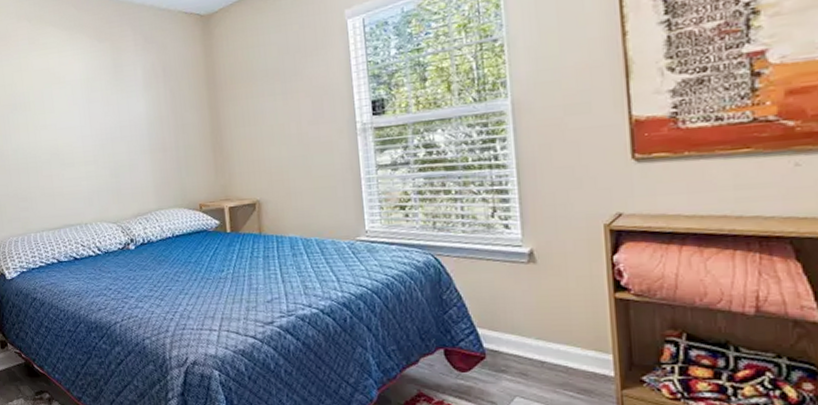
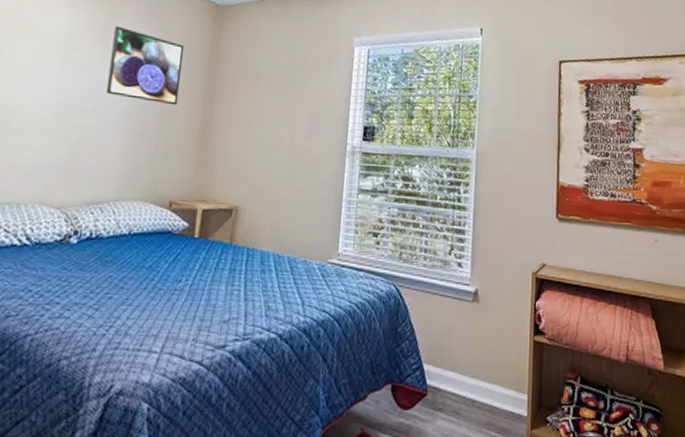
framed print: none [121,59,188,122] -> present [106,25,185,106]

